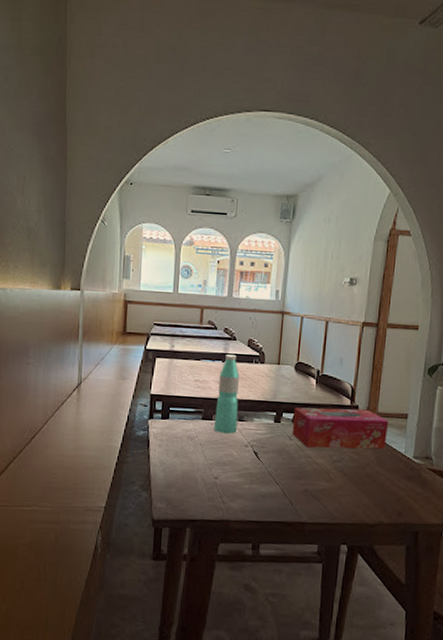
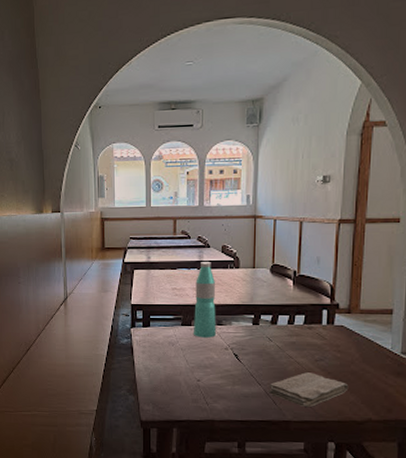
washcloth: none [286,473,363,509] -> present [269,372,349,407]
tissue box: present [292,407,389,449] -> none [271,307,373,348]

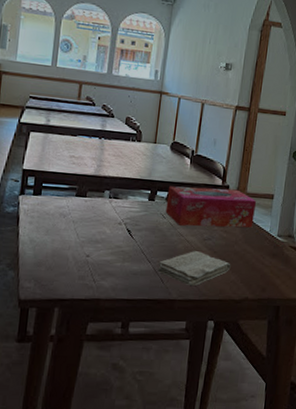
water bottle: present [194,262,216,338] -> none [88,131,116,211]
tissue box: none [271,307,373,348] -> present [165,186,257,228]

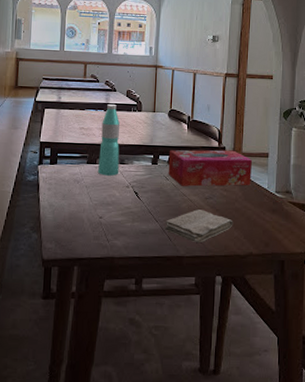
water bottle: none [88,131,116,211] -> present [98,104,120,176]

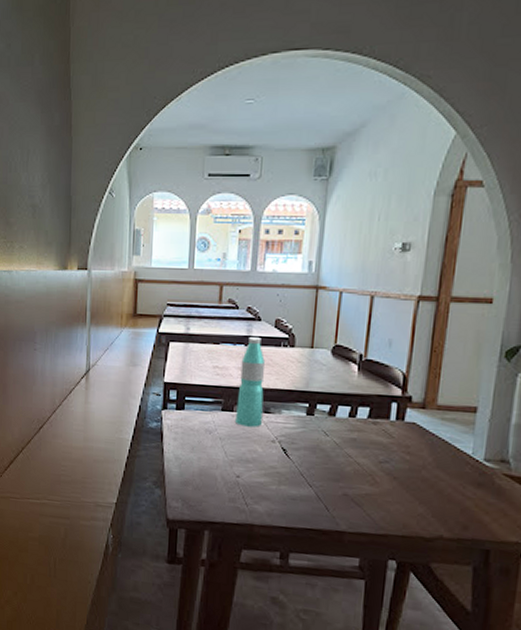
washcloth: present [164,209,233,242] -> none [321,475,418,517]
tissue box: present [168,150,253,187] -> none [328,397,452,449]

